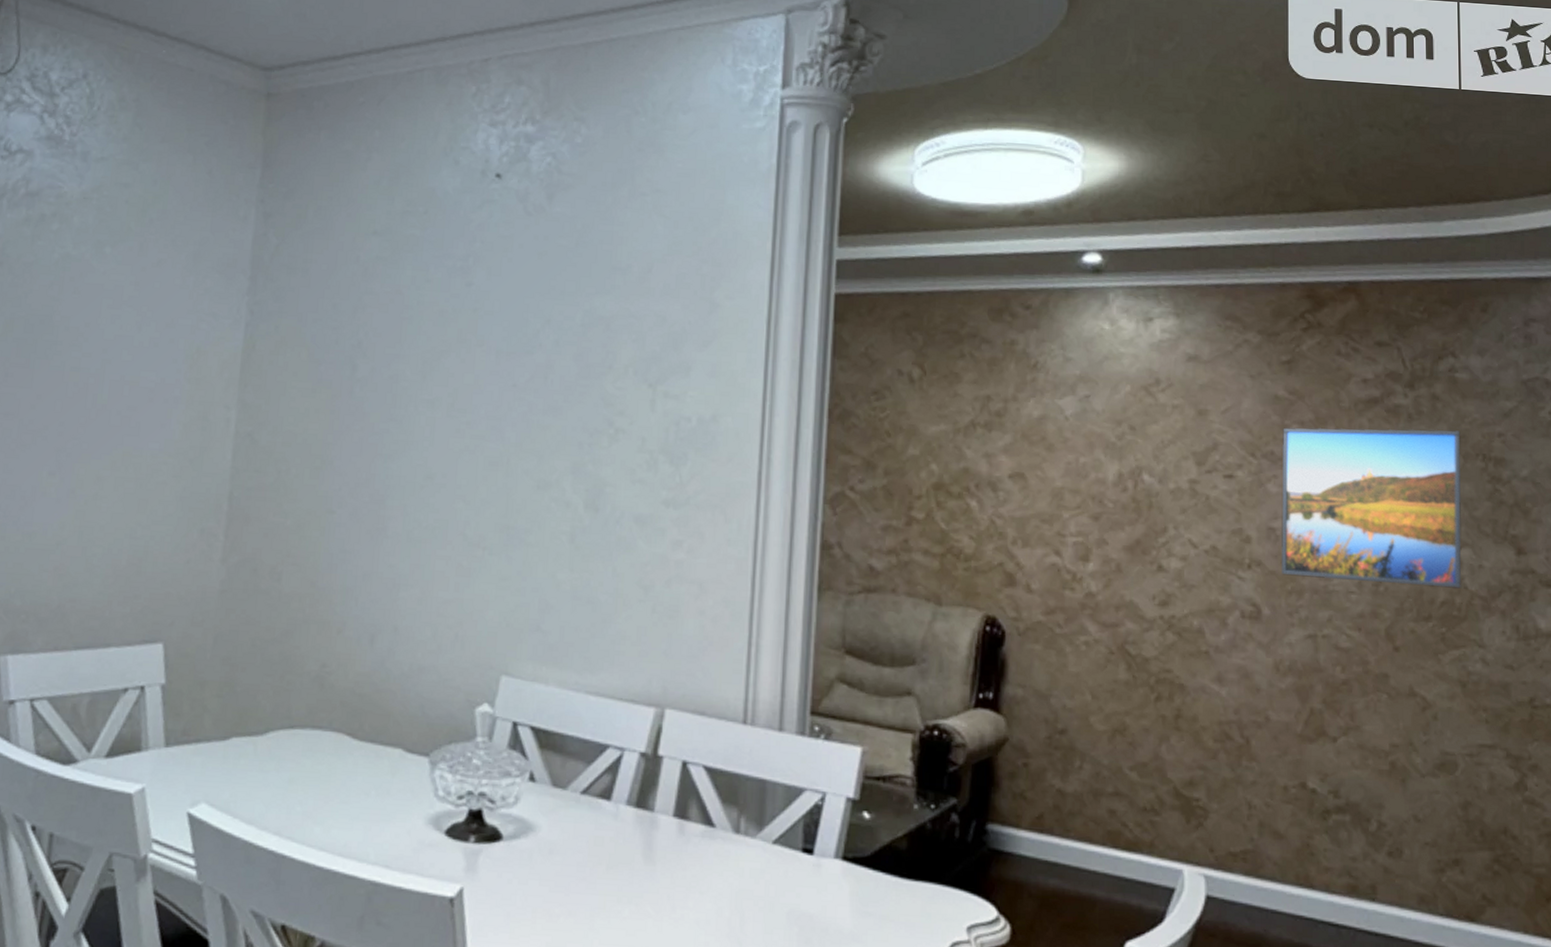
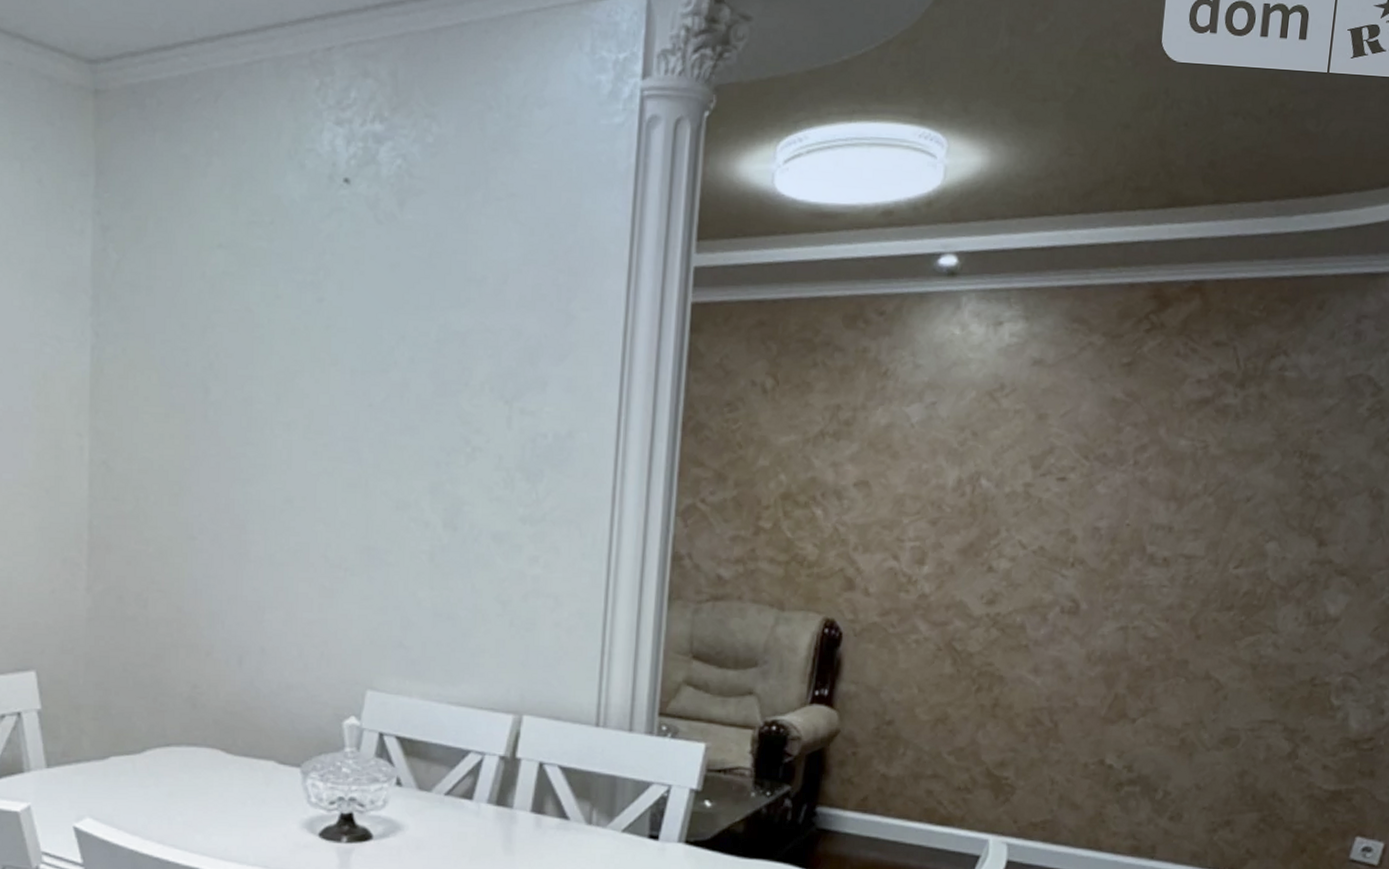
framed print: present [1281,427,1462,589] -> none [1102,428,1282,580]

